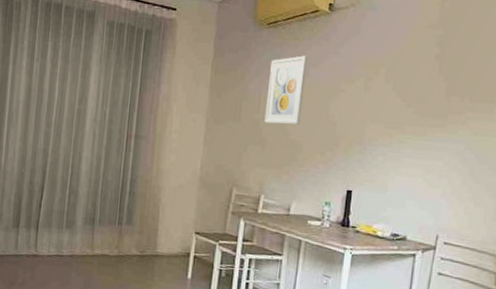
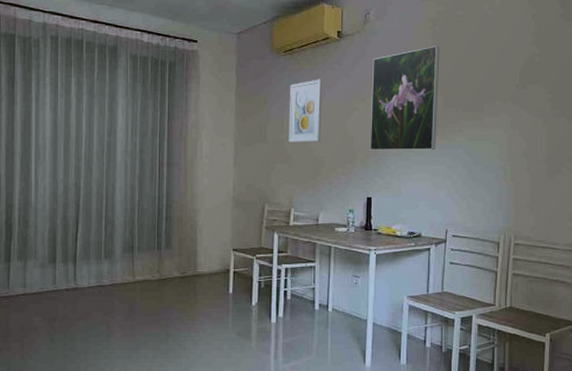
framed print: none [354,24,448,143] -> present [370,46,440,151]

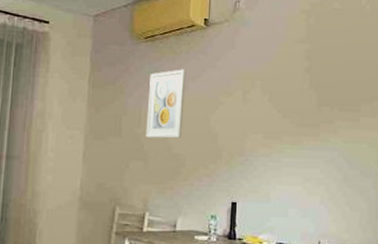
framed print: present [370,46,440,151] -> none [236,39,315,152]

